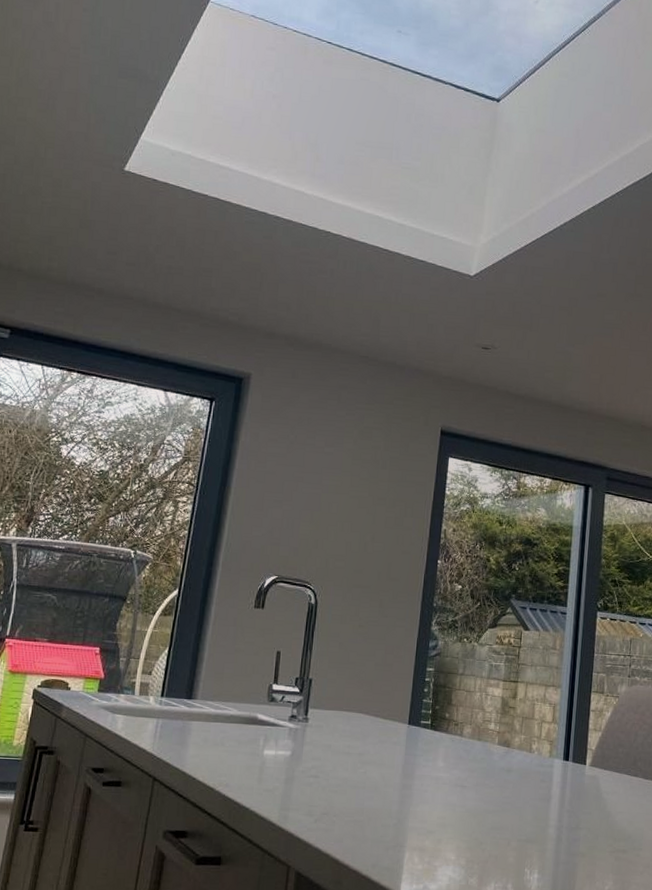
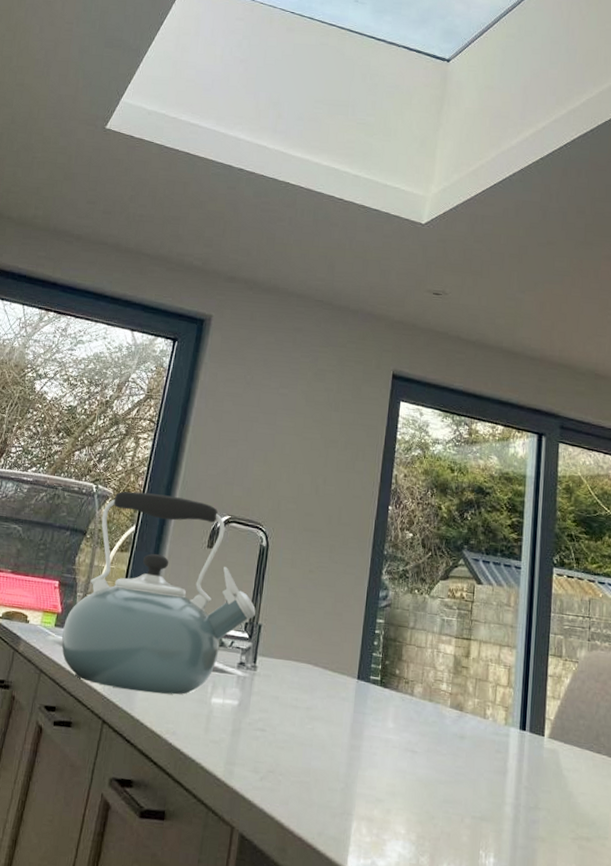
kettle: none [106,555,306,750] -> present [61,491,256,695]

